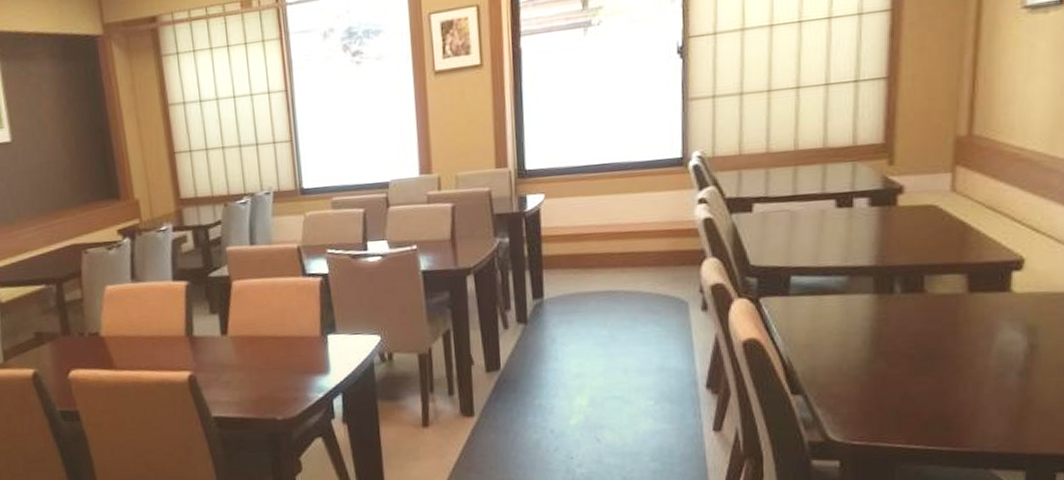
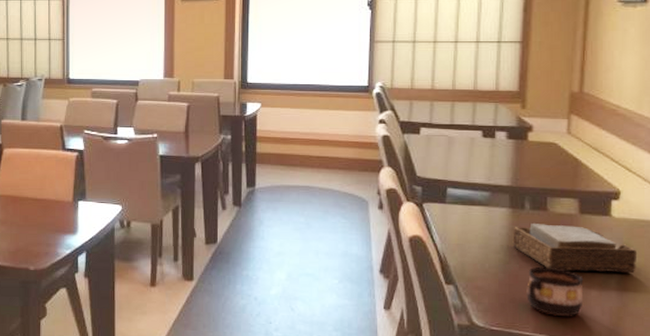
napkin holder: none [878,308,1047,366] -> present [513,224,638,274]
cup: none [898,362,974,422] -> present [526,266,584,316]

